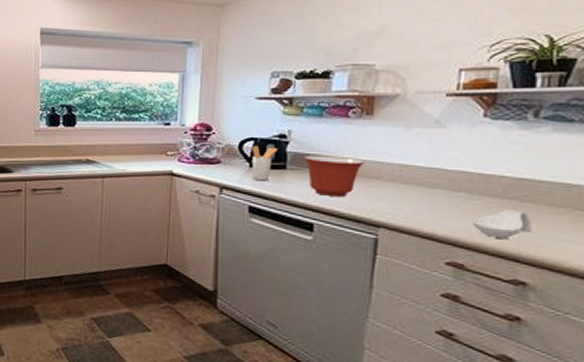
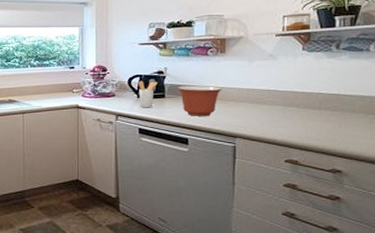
spoon rest: present [472,209,533,238] -> none [301,117,342,139]

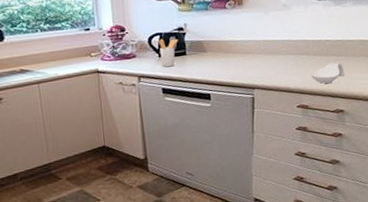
mixing bowl: present [177,85,223,116] -> none [197,40,241,72]
spoon rest: none [301,117,342,139] -> present [311,62,345,84]

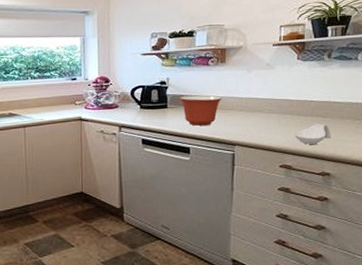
utensil holder: present [159,38,178,67] -> none [141,91,160,119]
mixing bowl: none [197,40,241,72] -> present [179,95,223,126]

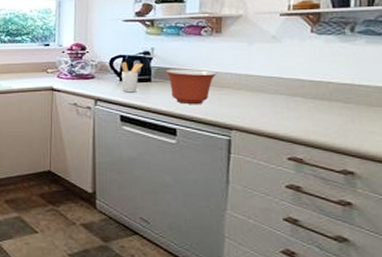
utensil holder: none [141,91,160,119] -> present [121,61,143,93]
spoon rest: present [294,124,331,145] -> none [307,110,356,135]

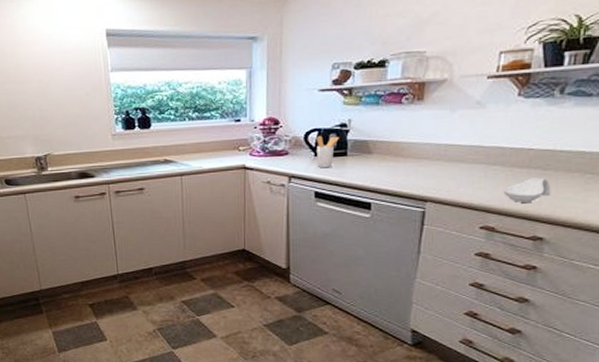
mixing bowl: present [165,69,217,104] -> none [362,141,416,177]
spoon rest: none [307,110,356,135] -> present [503,177,551,203]

